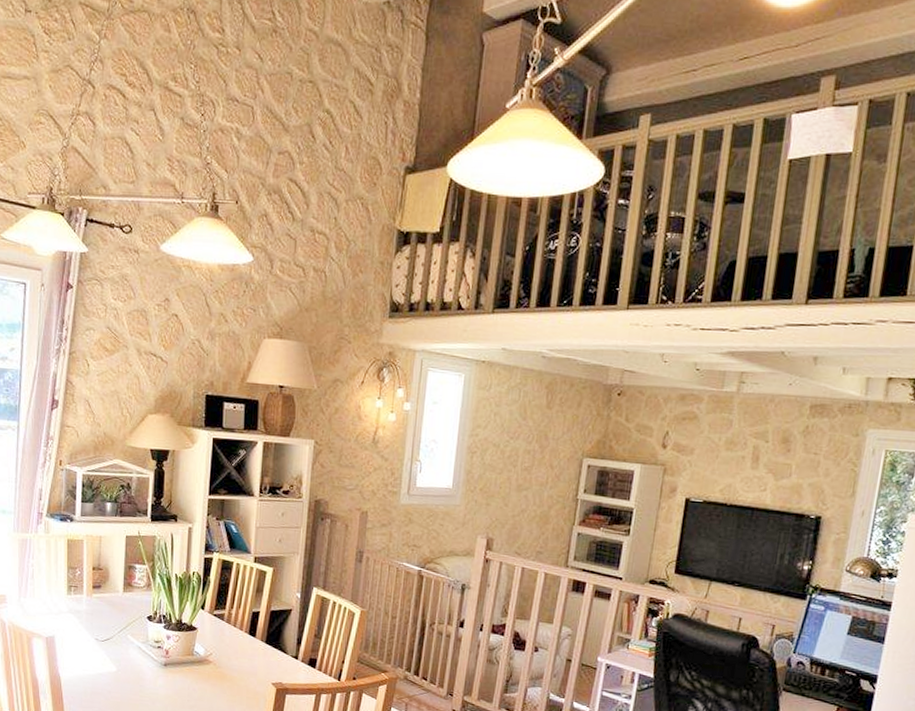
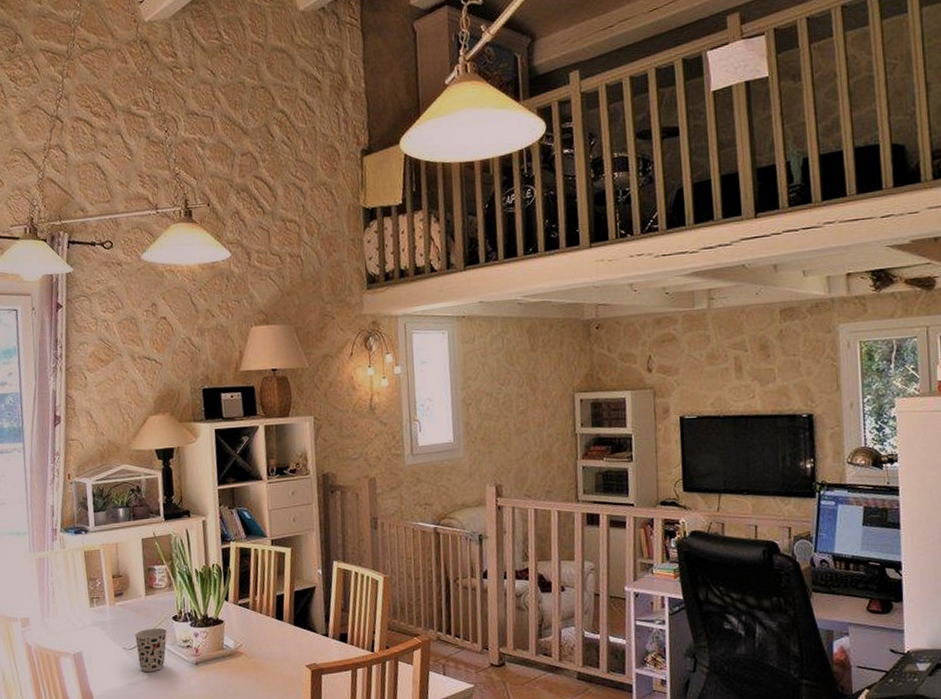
cup: none [108,624,141,666] -> present [135,627,168,673]

